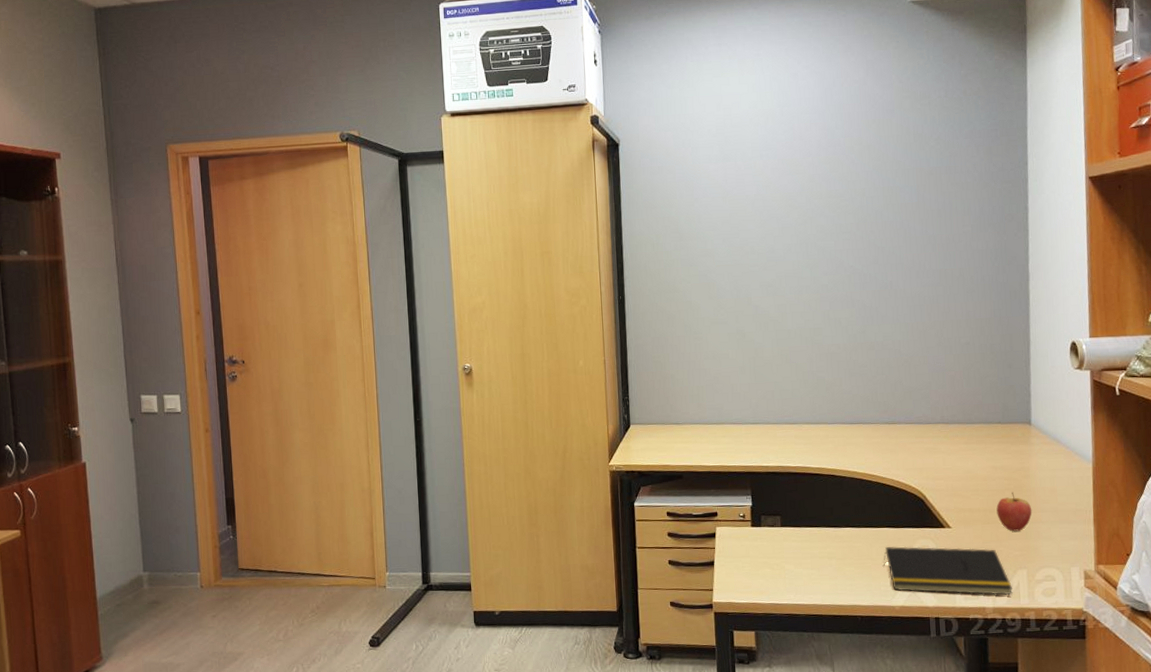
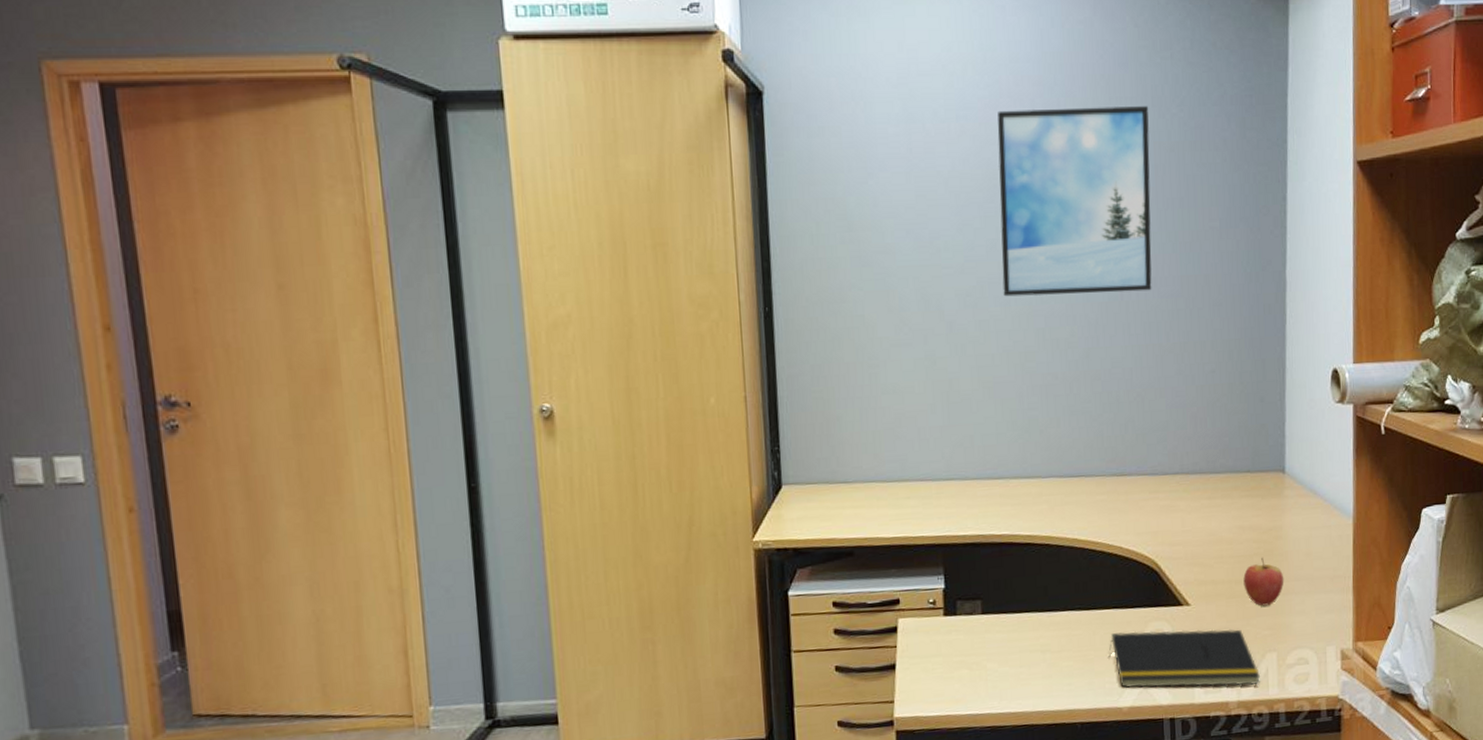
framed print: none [792,141,916,287] -> present [997,106,1152,297]

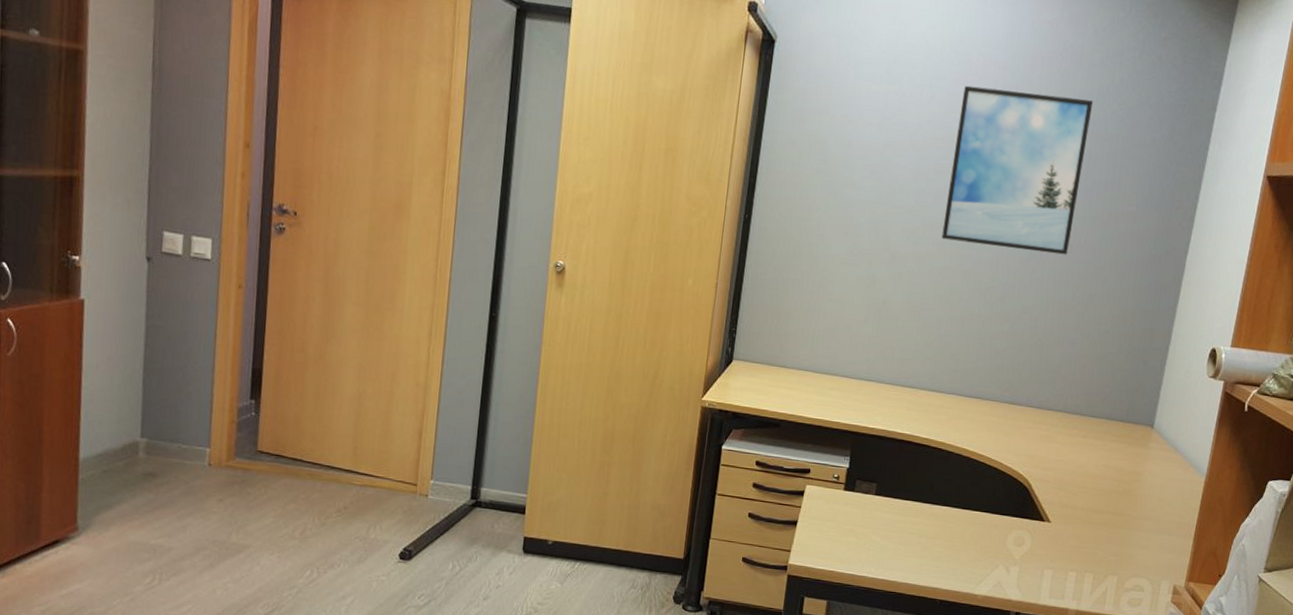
notepad: present [1108,629,1260,688] -> none [974,532,1100,599]
fruit: present [1243,557,1284,607] -> none [1099,494,1136,536]

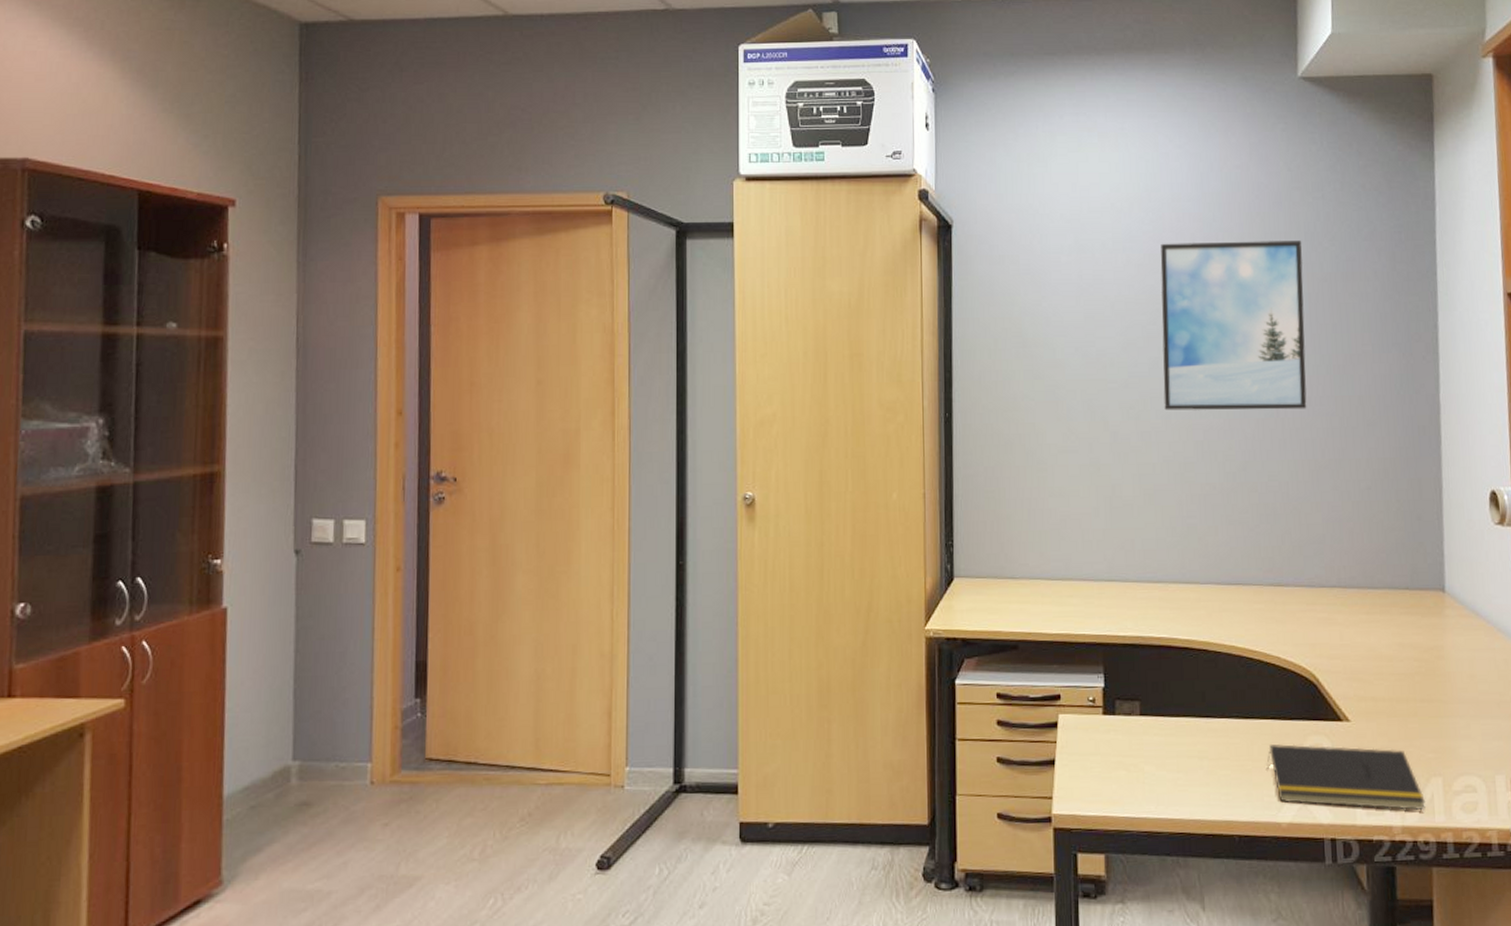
notepad: none [974,532,1100,599] -> present [1267,744,1426,810]

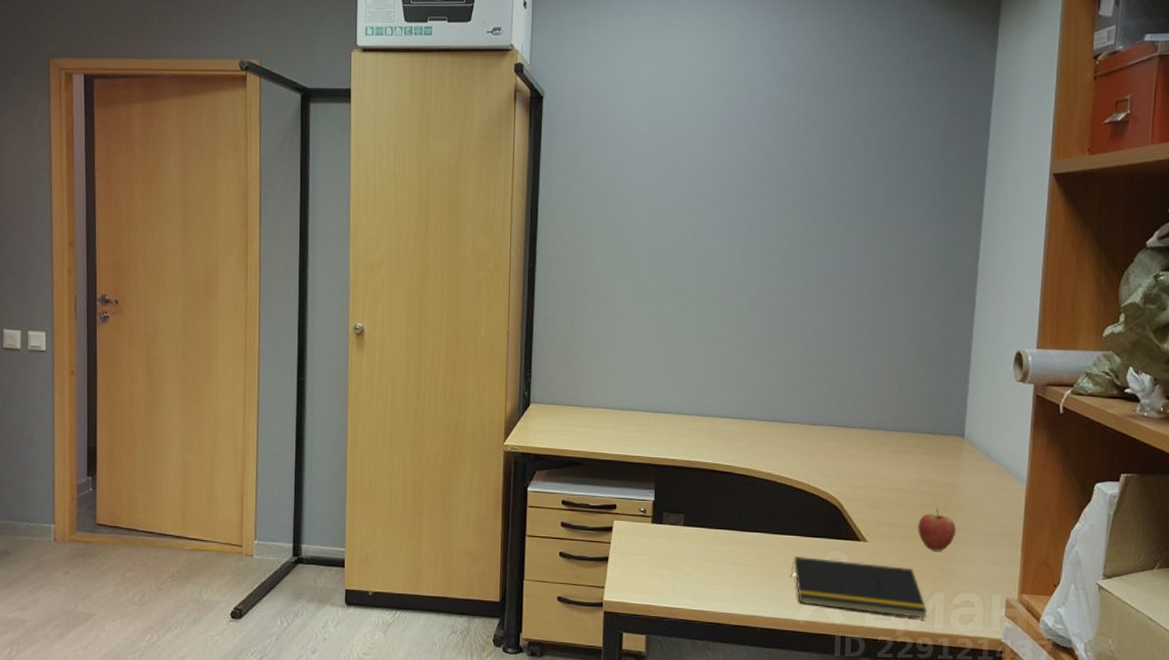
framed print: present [1160,241,1307,411] -> none [724,118,863,272]
fruit: none [1404,676,1448,728] -> present [918,508,957,551]

